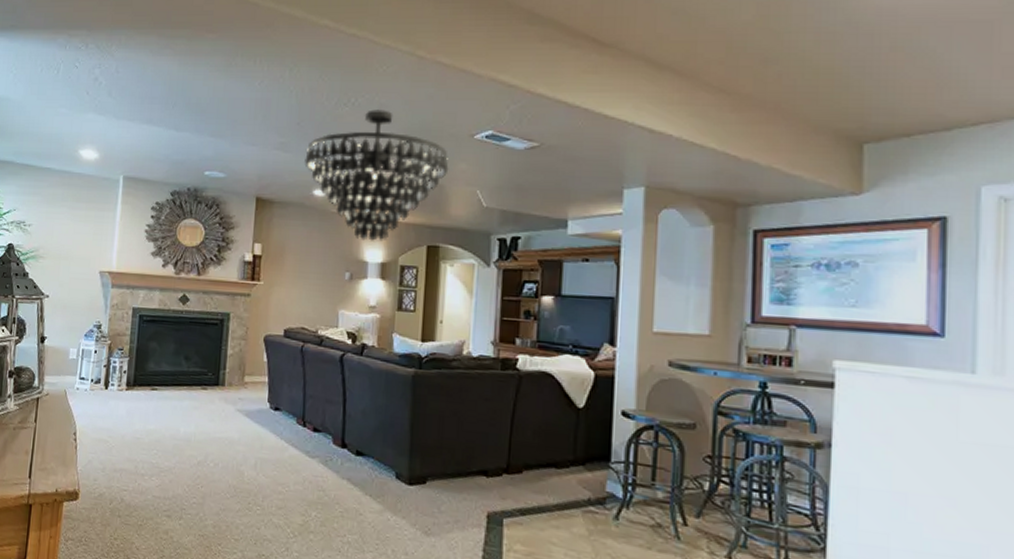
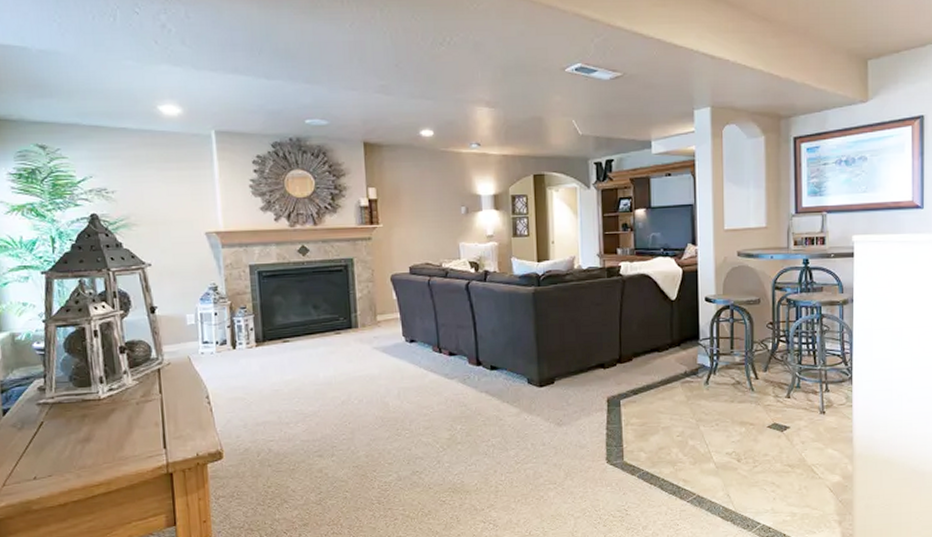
chandelier: present [304,109,449,242] -> none [408,47,546,176]

